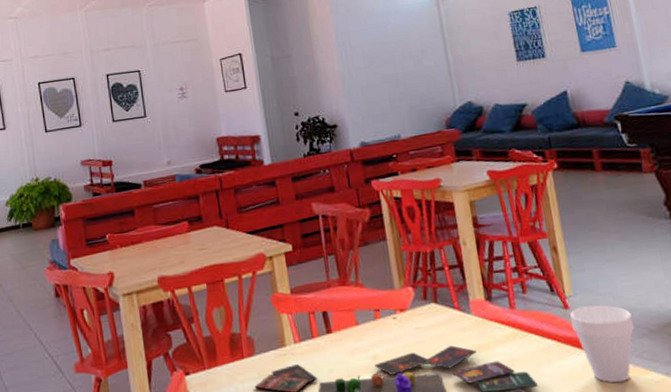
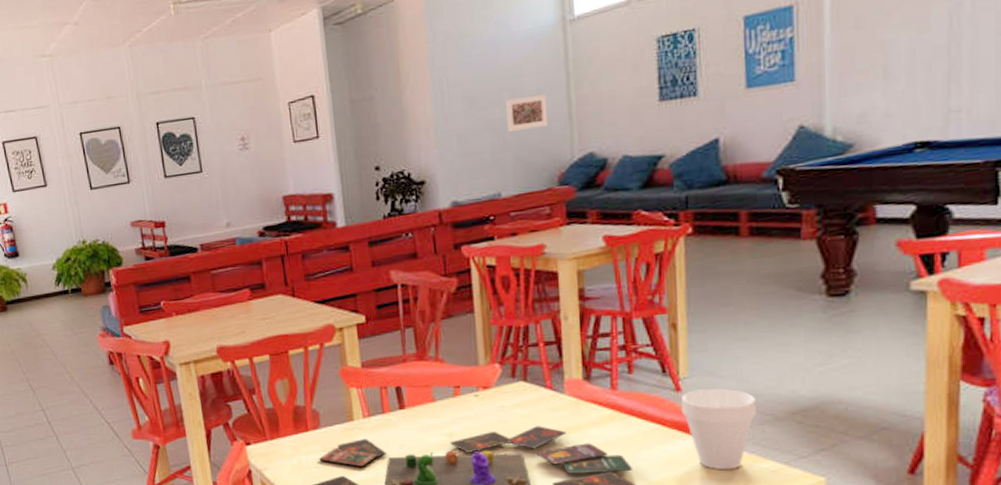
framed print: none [398,54,434,84] -> present [506,93,549,131]

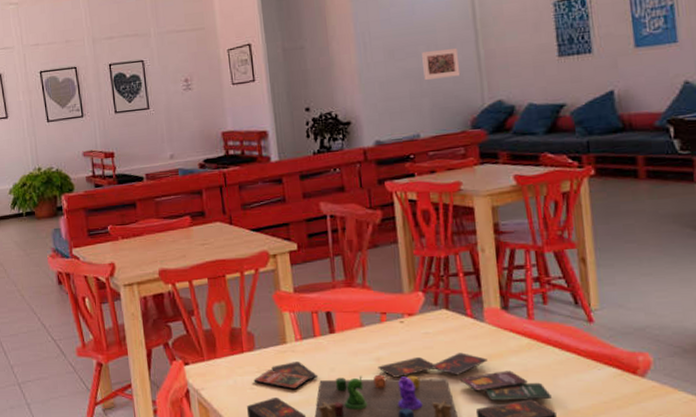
cup: present [681,388,756,471] -> none [594,320,665,401]

